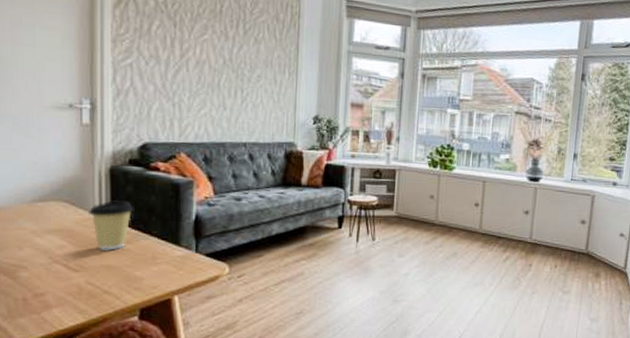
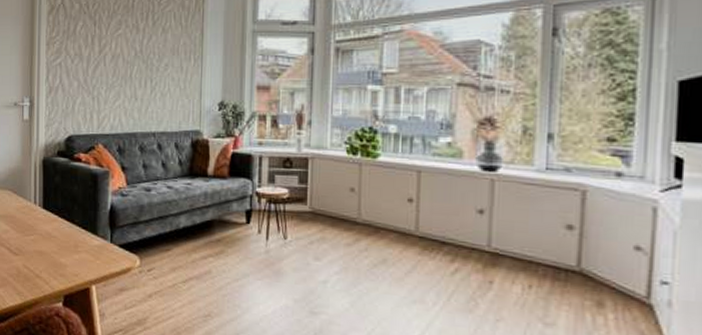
coffee cup: present [89,200,134,251] -> none [26,189,61,237]

